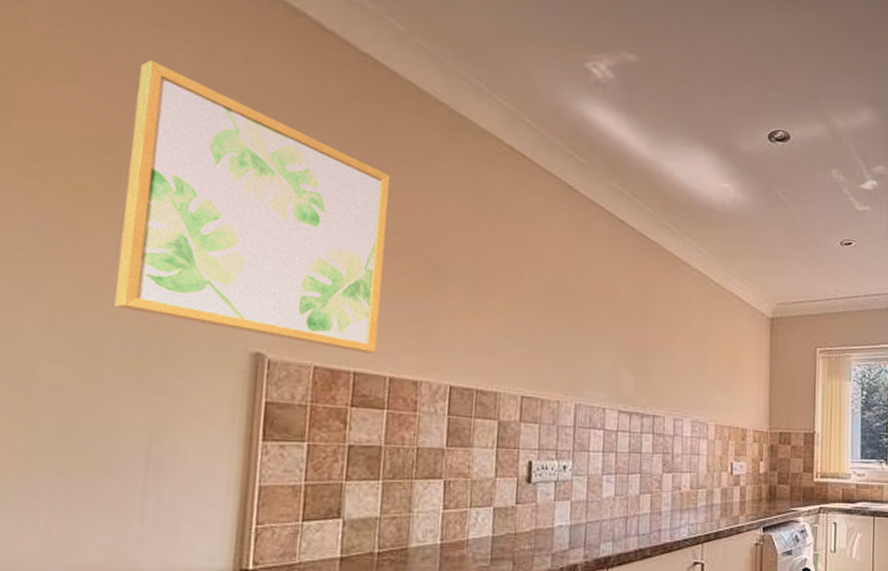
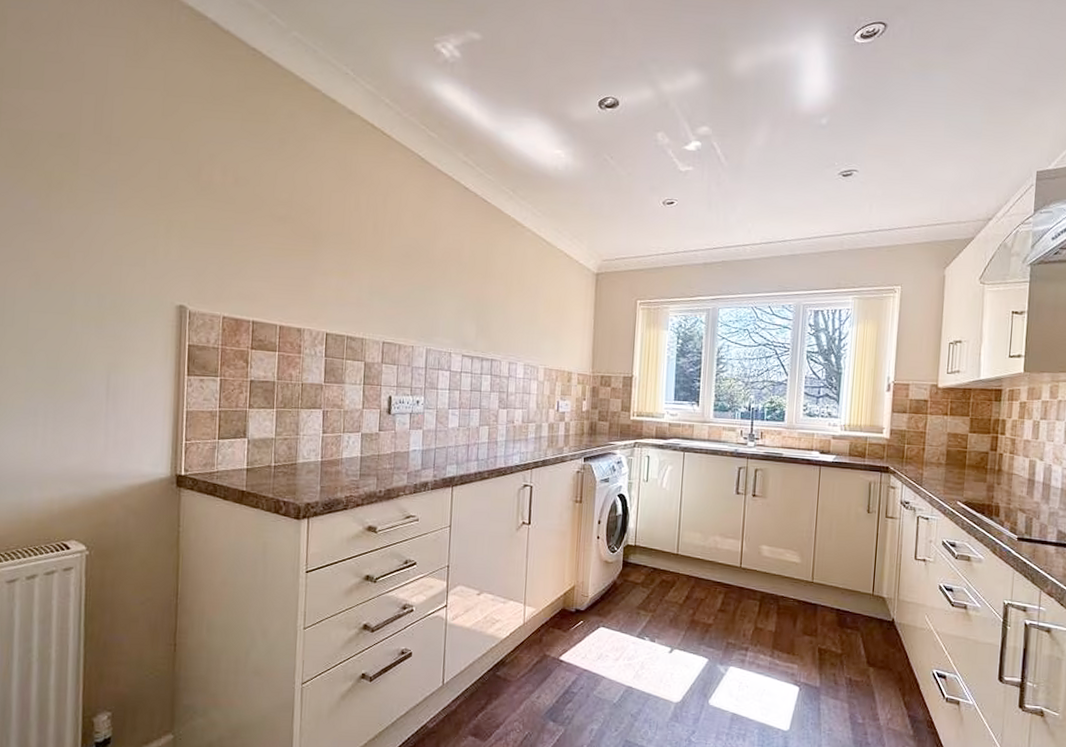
wall art: present [114,60,390,353] -> none [78,66,276,306]

